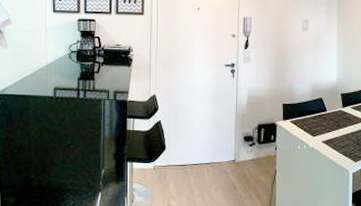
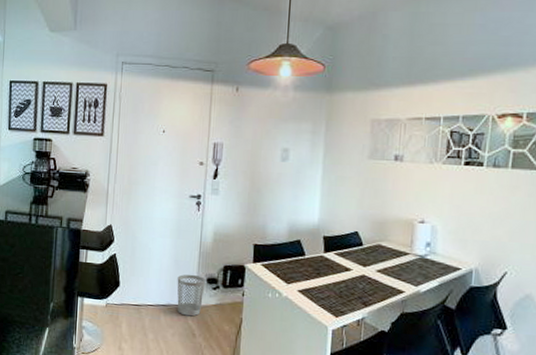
wastebasket: none [217,134,242,171] -> present [177,274,206,317]

